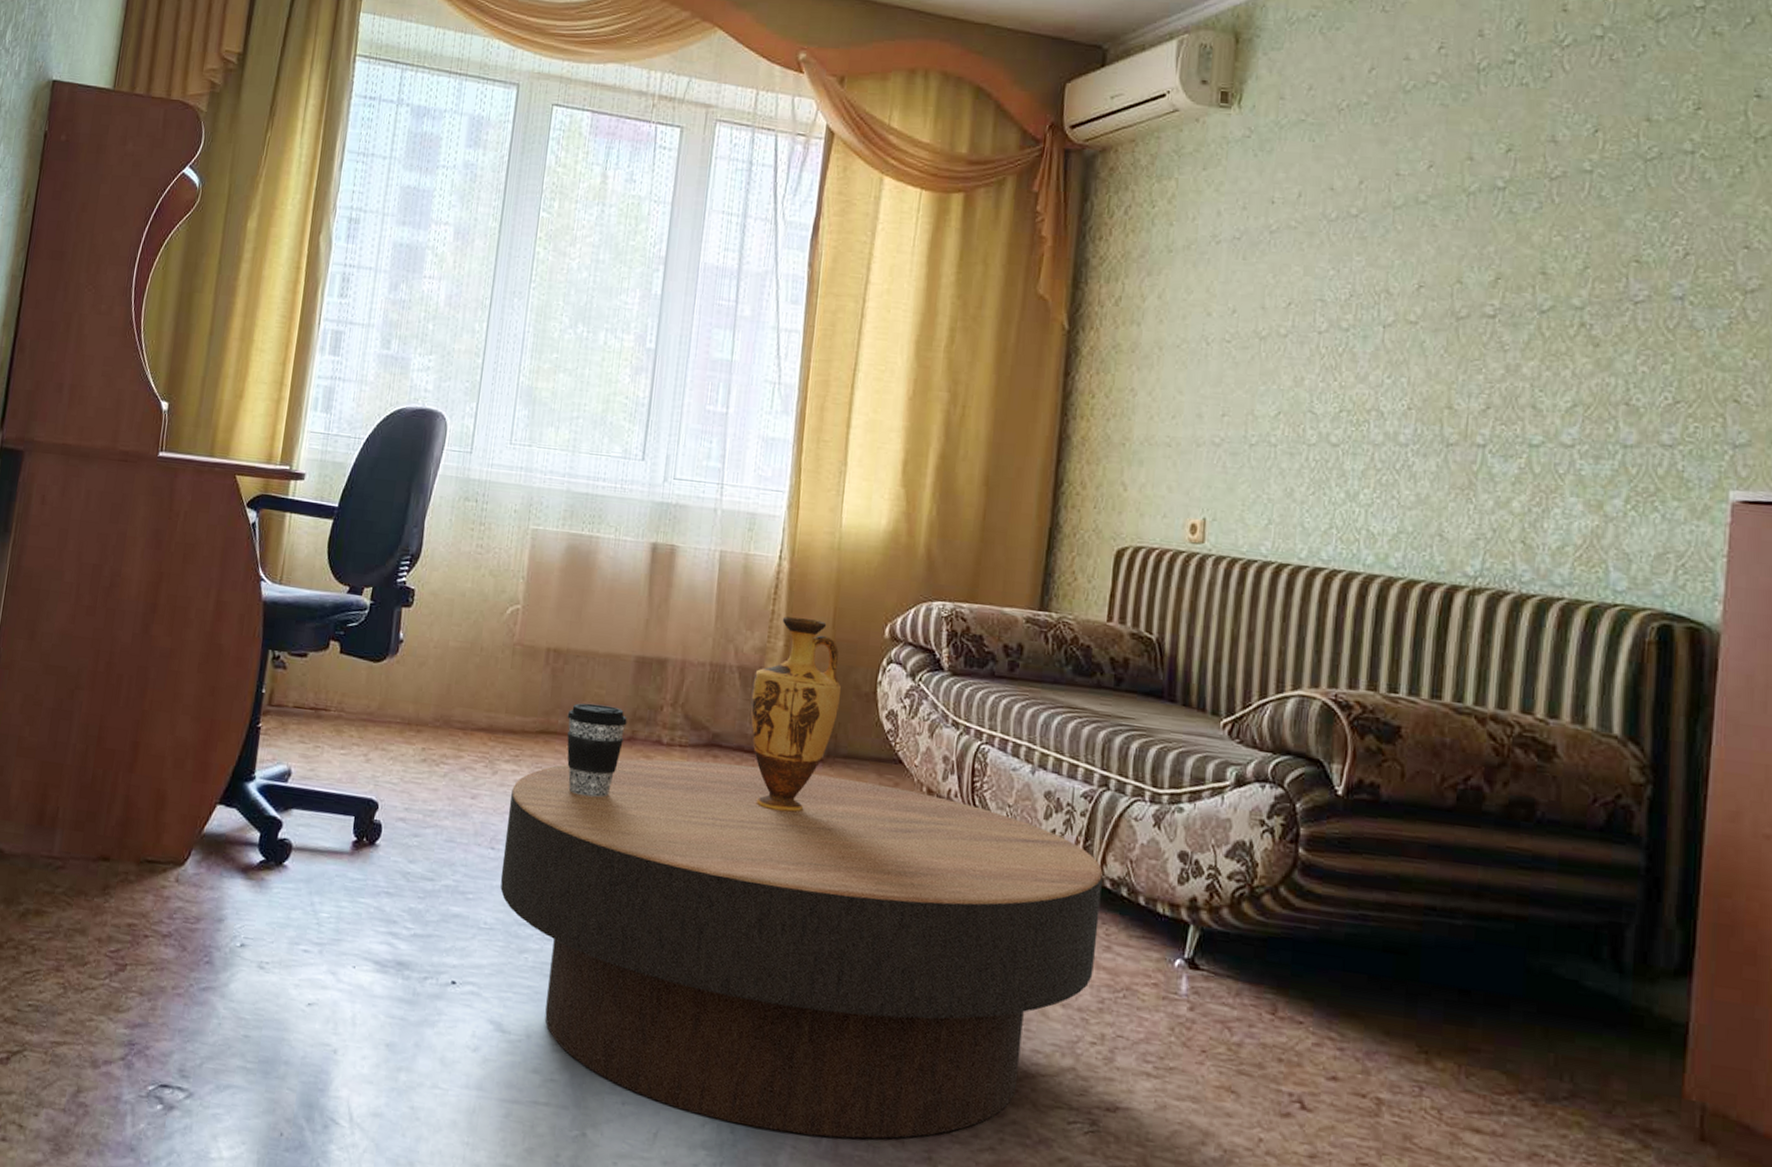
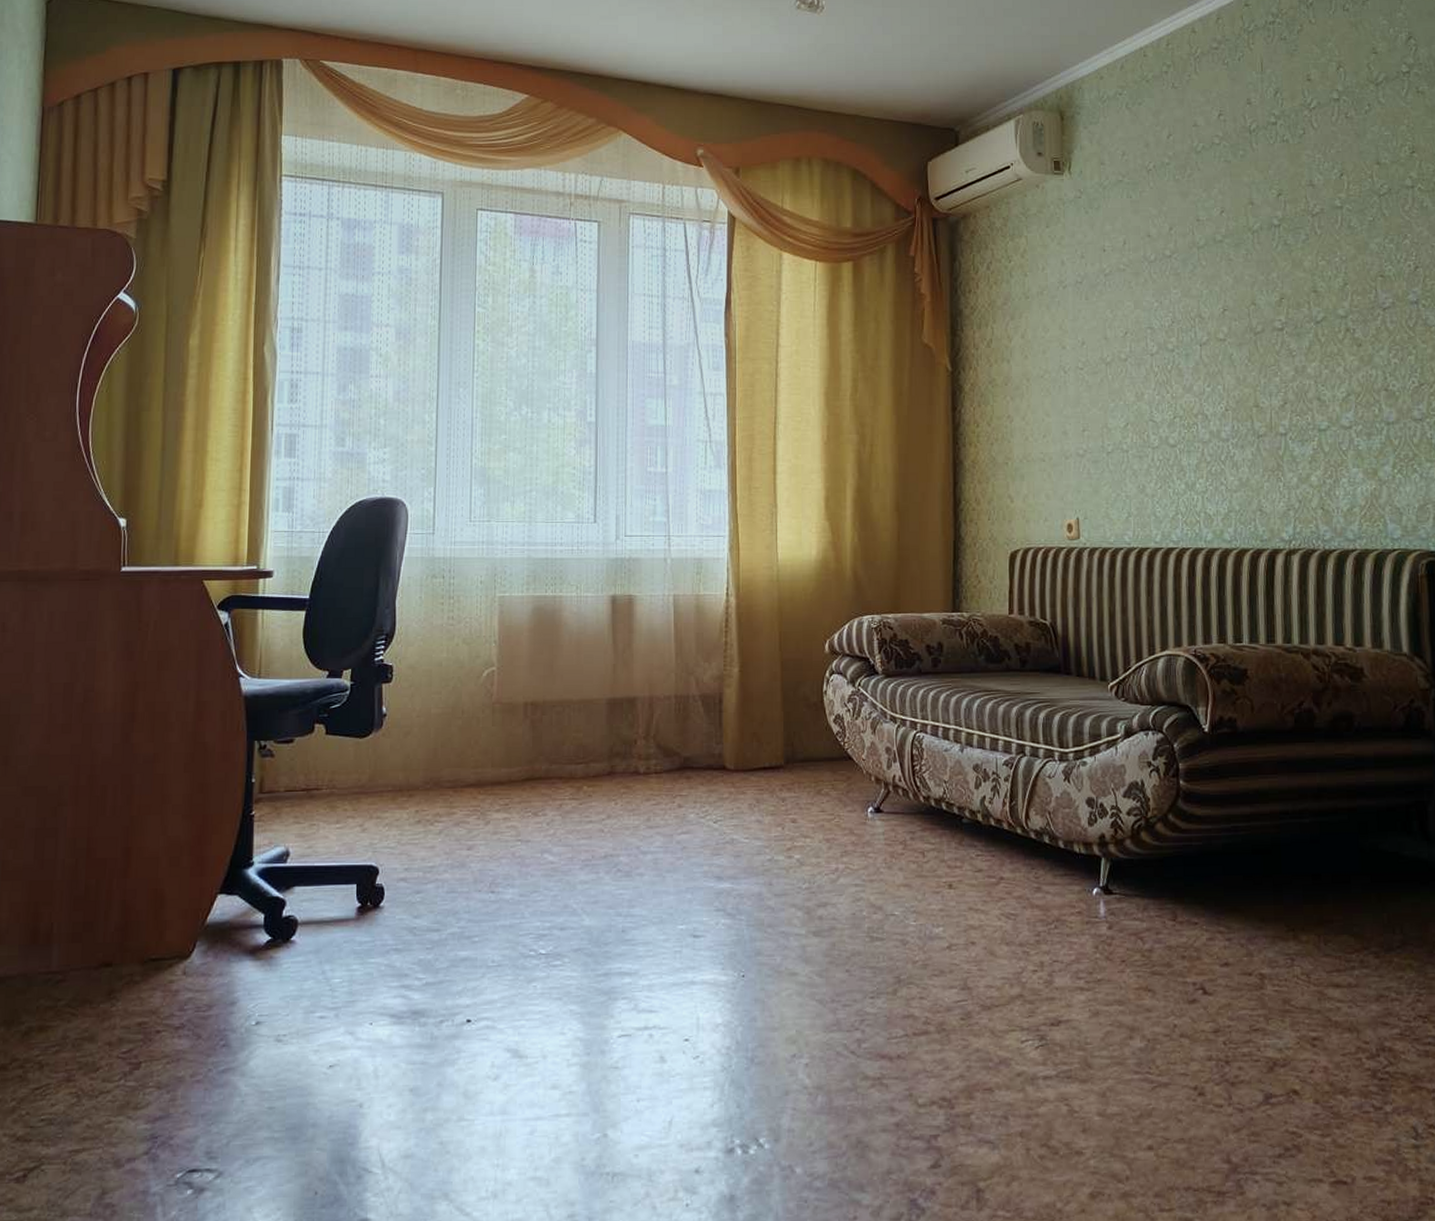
coffee table: present [500,759,1103,1139] -> none [503,779,1029,1099]
coffee cup: present [567,703,627,798] -> none [550,746,605,832]
vase: present [750,616,841,812] -> none [715,645,792,817]

